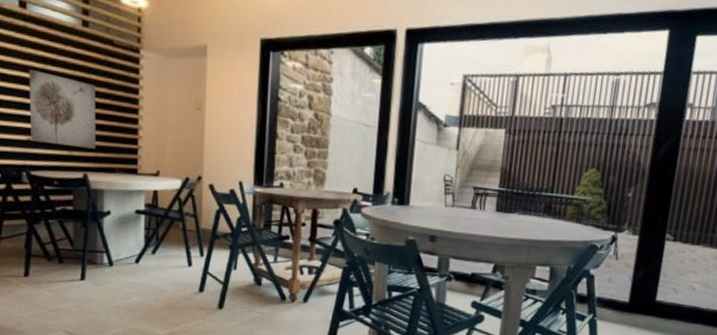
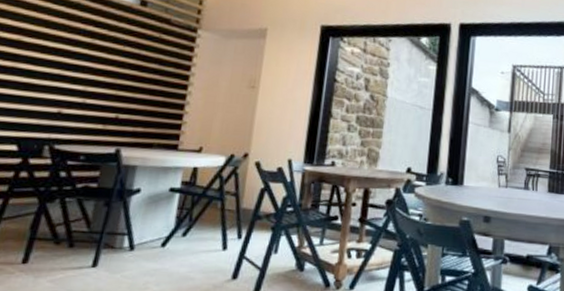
wall art: present [29,69,96,149] -> none [62,42,145,123]

